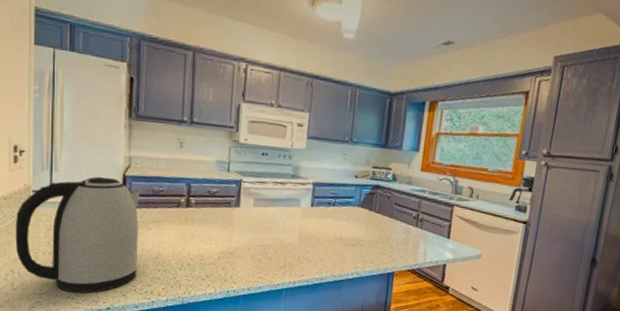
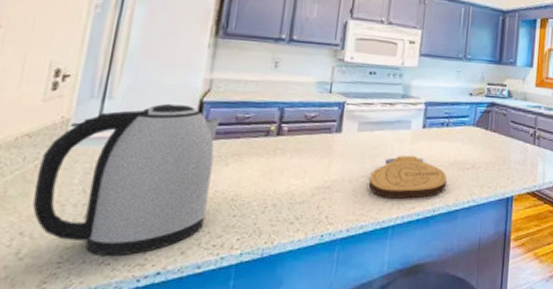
cutting board: none [264,230,334,268] -> present [368,156,448,199]

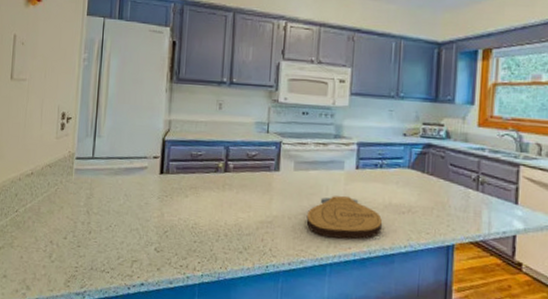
kettle: present [32,103,221,257] -> none [56,141,179,267]

